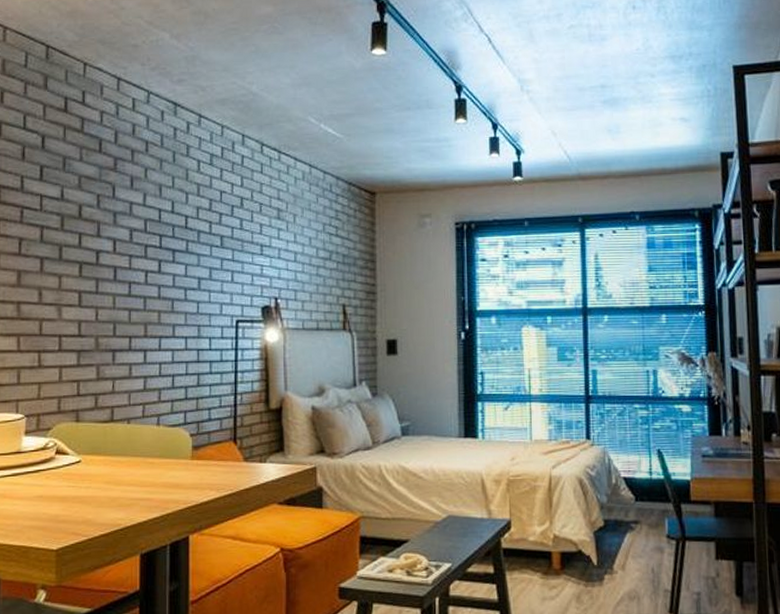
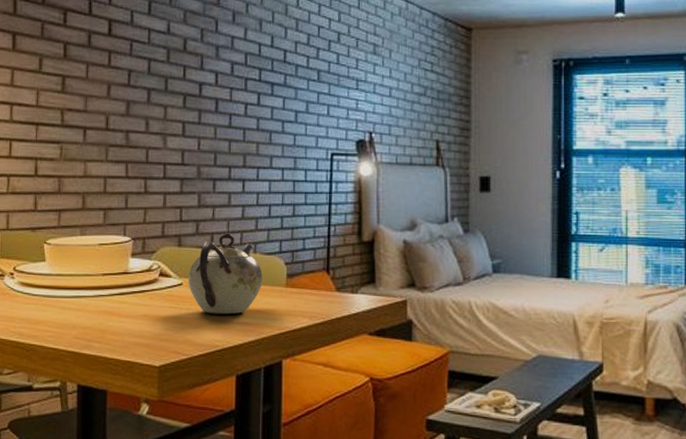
teapot: none [87,406,167,491] -> present [188,233,263,315]

